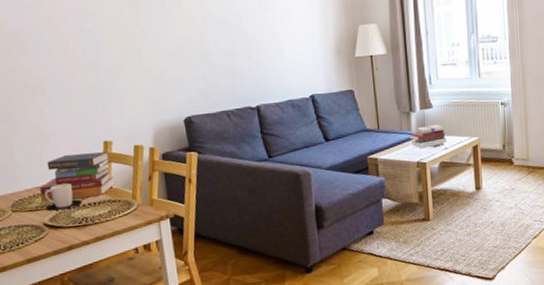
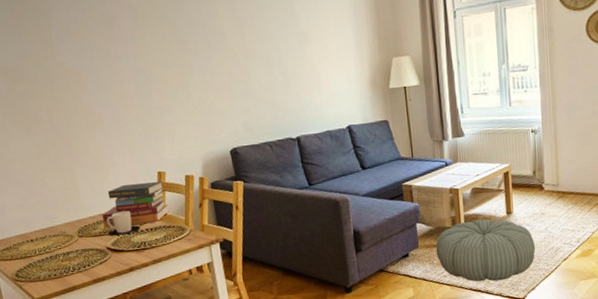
pouf: none [402,194,505,261] -> present [435,219,535,282]
books: present [409,124,447,149] -> none [442,152,478,176]

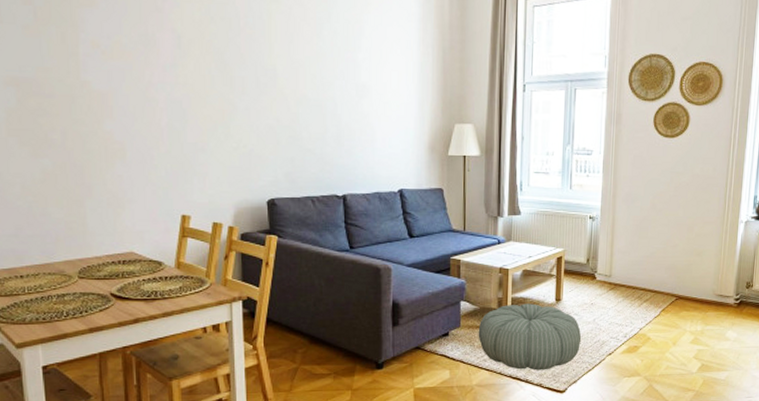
books: present [102,181,169,228] -> none [110,226,189,271]
cup: present [106,211,140,236] -> none [114,255,153,281]

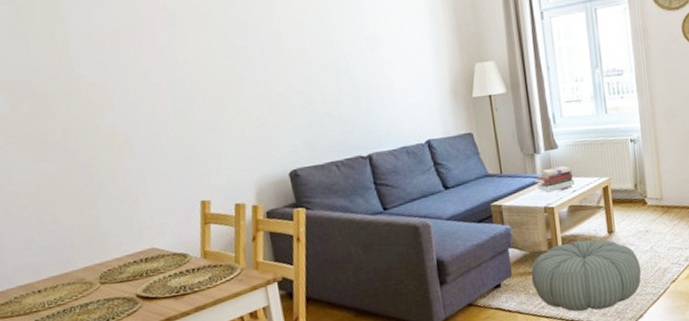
books: none [494,232,532,255] -> present [534,166,575,193]

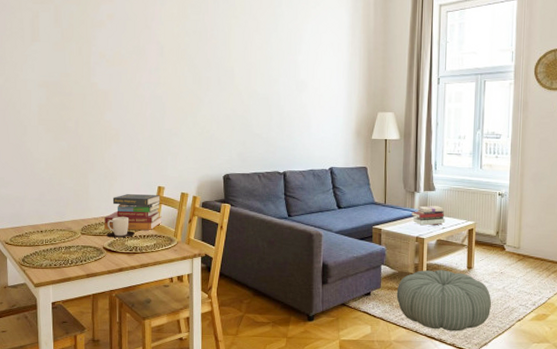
books: none [131,212,216,272] -> present [104,194,162,231]
cup: none [135,249,179,281] -> present [106,217,135,238]

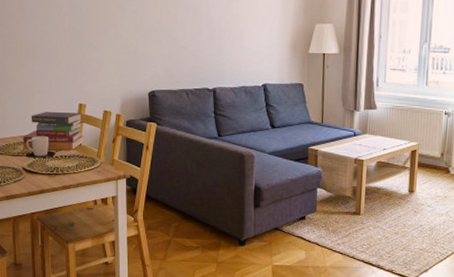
pouf: present [396,270,491,332] -> none [332,193,433,258]
books: present [411,206,445,226] -> none [350,125,386,147]

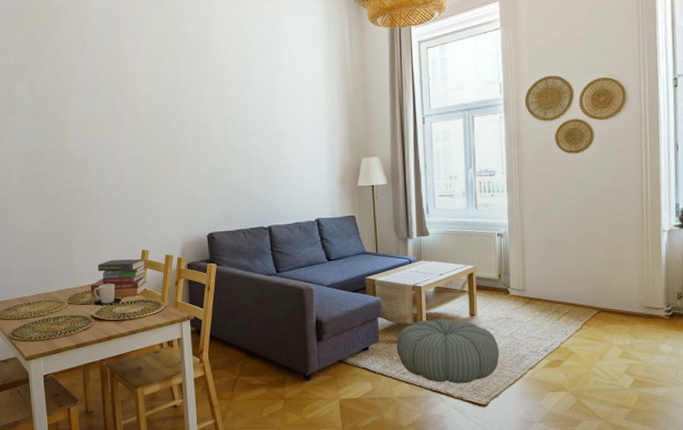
pouf: none [332,193,433,258] -> present [396,319,499,384]

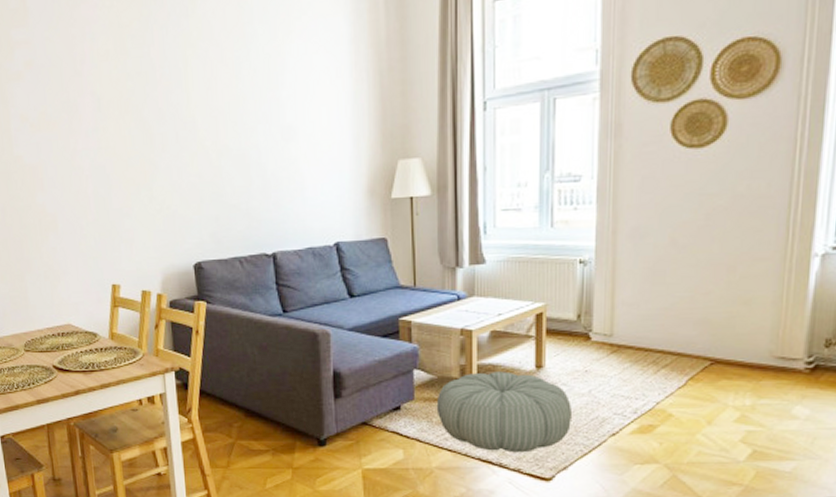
books: present [90,259,148,298] -> none [50,296,122,344]
cup: present [93,284,122,306] -> none [54,327,89,353]

